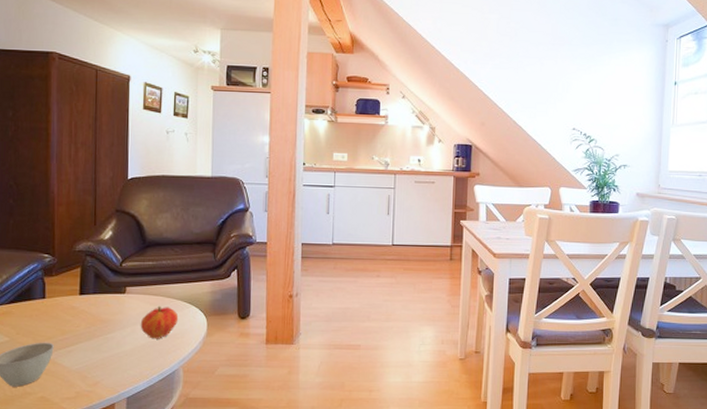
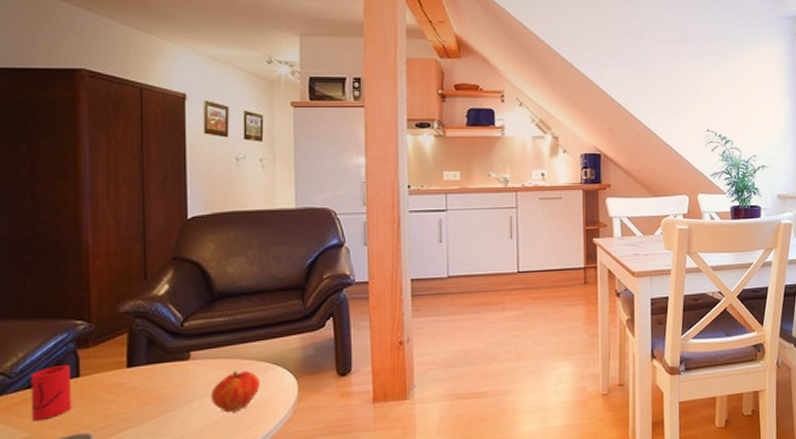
cup: none [10,288,40,329] -> present [31,365,72,420]

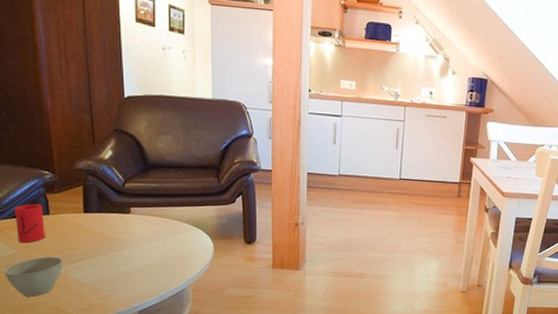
fruit: present [210,370,261,413] -> none [147,227,185,259]

